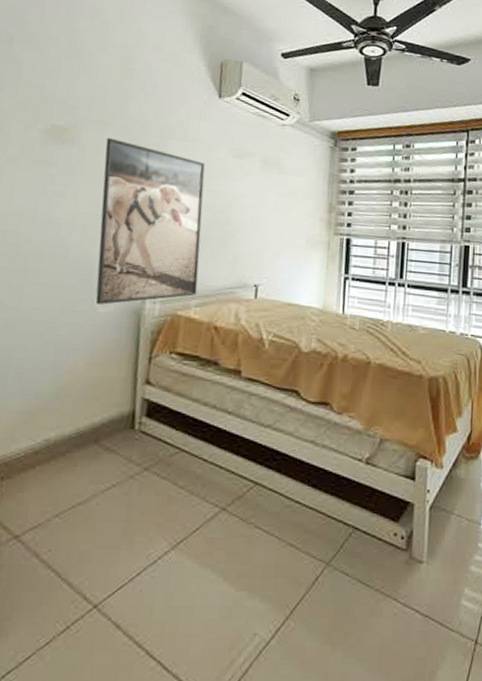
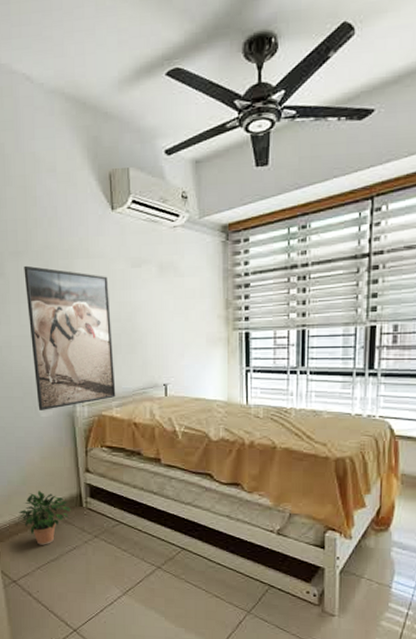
potted plant: none [39,407,119,482] -> present [18,491,72,545]

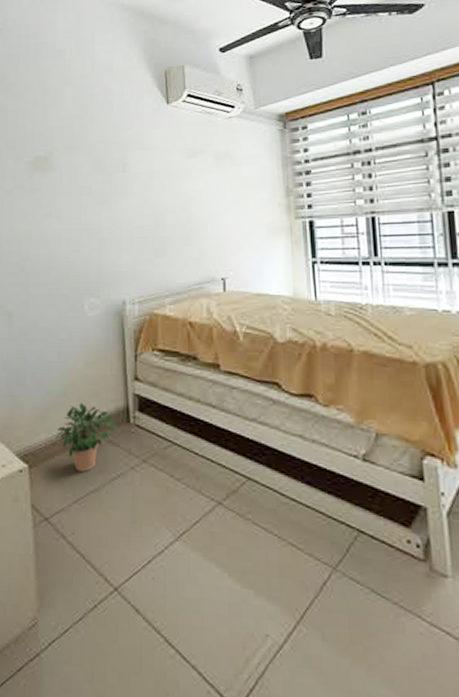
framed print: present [24,265,116,410] -> none [77,159,169,309]

